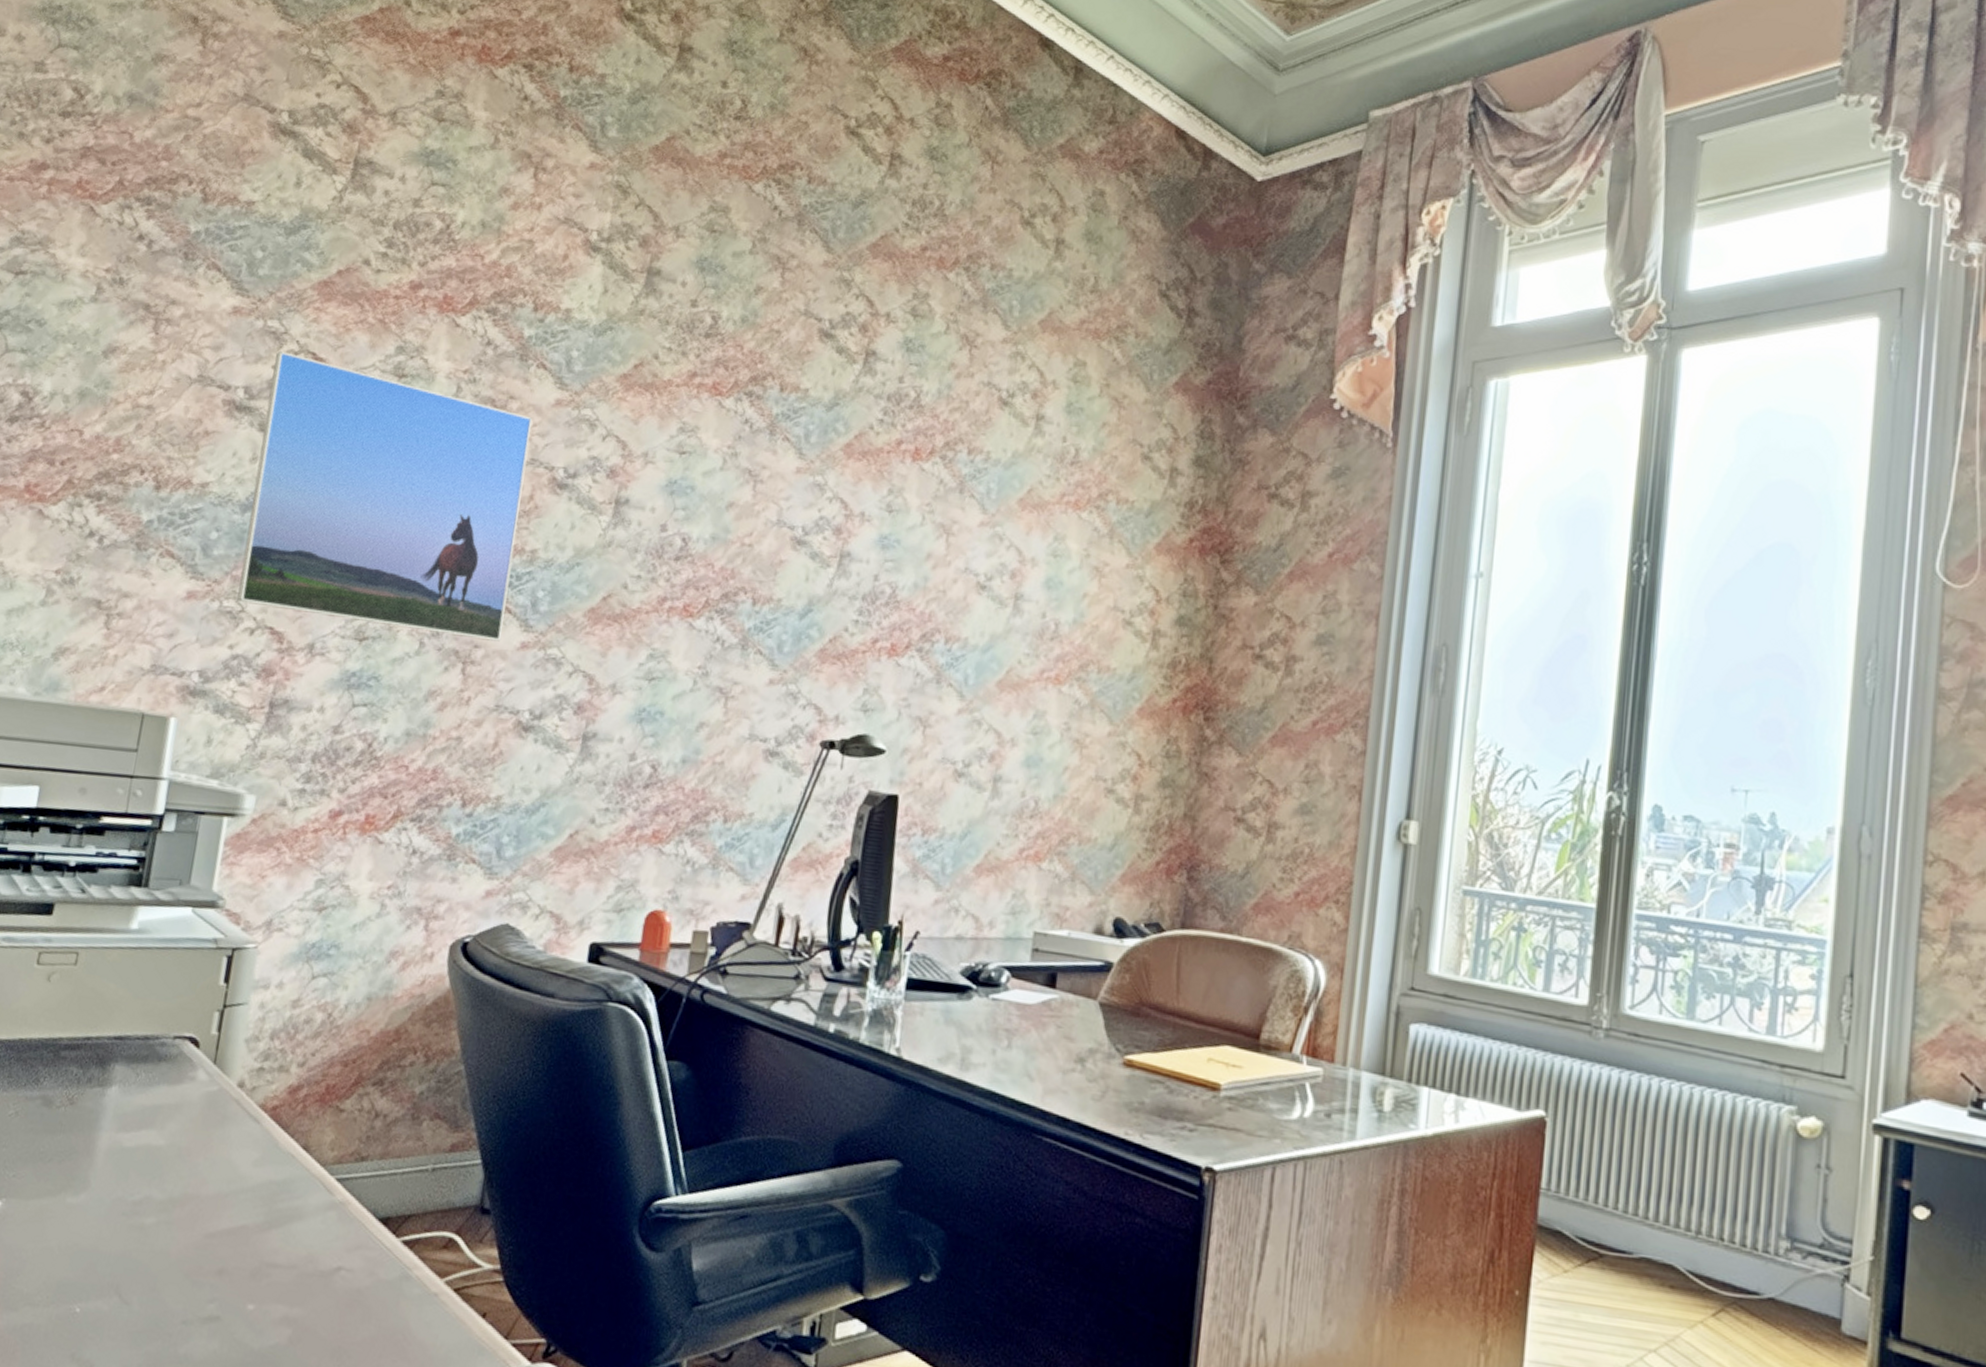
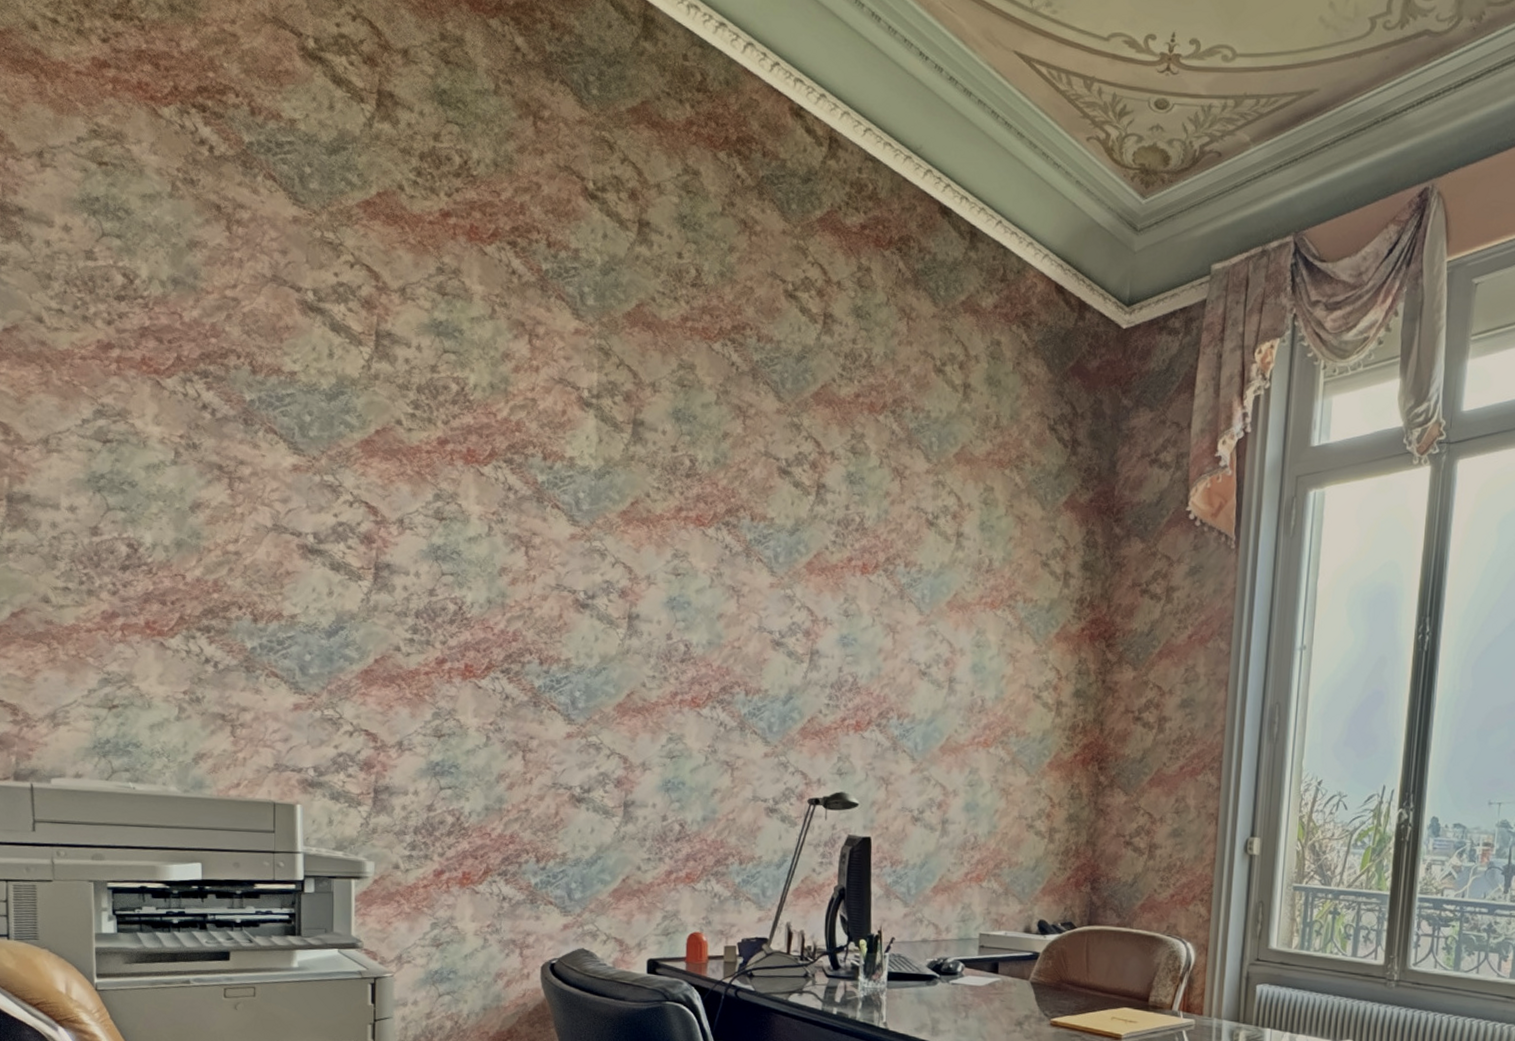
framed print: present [237,350,533,642] -> none [334,501,554,733]

